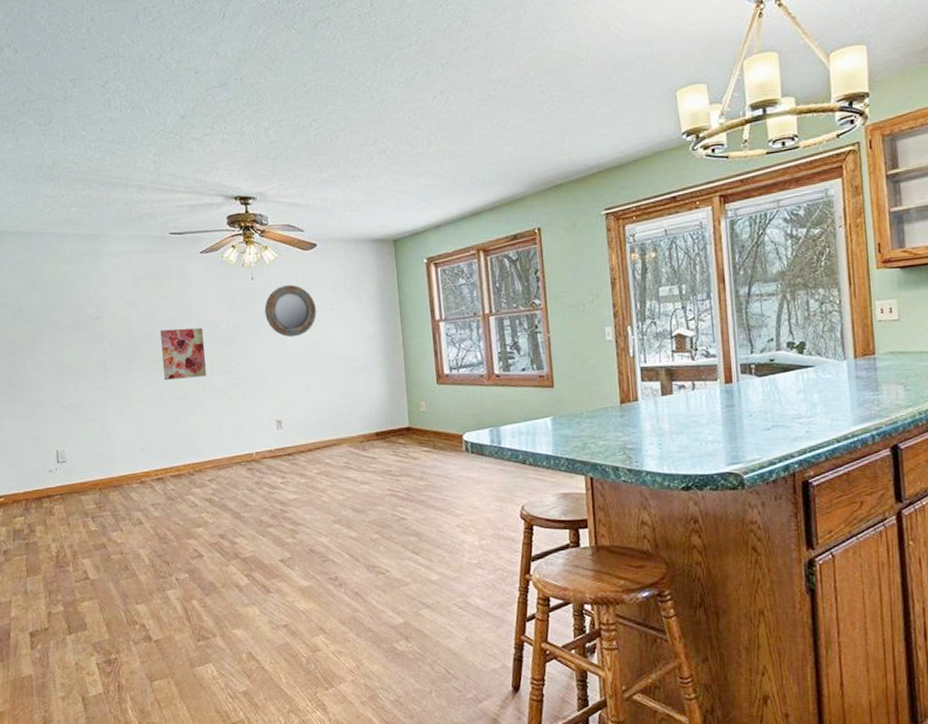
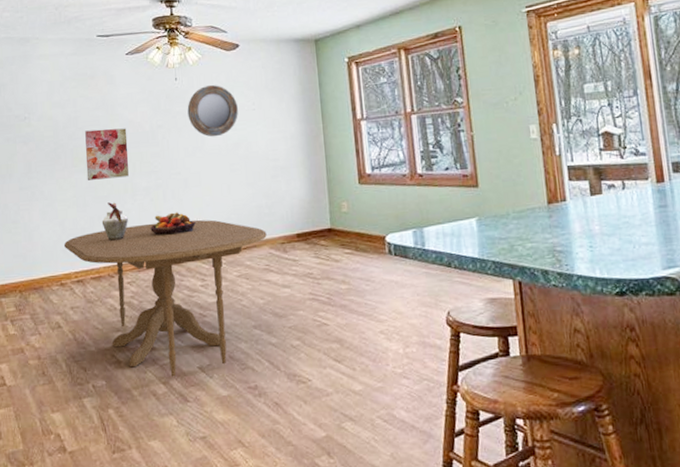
dining table: none [142,419,346,570] -> present [63,219,267,377]
vase: none [180,401,207,439] -> present [101,202,128,241]
fruit bowl: none [229,411,275,434] -> present [150,212,196,236]

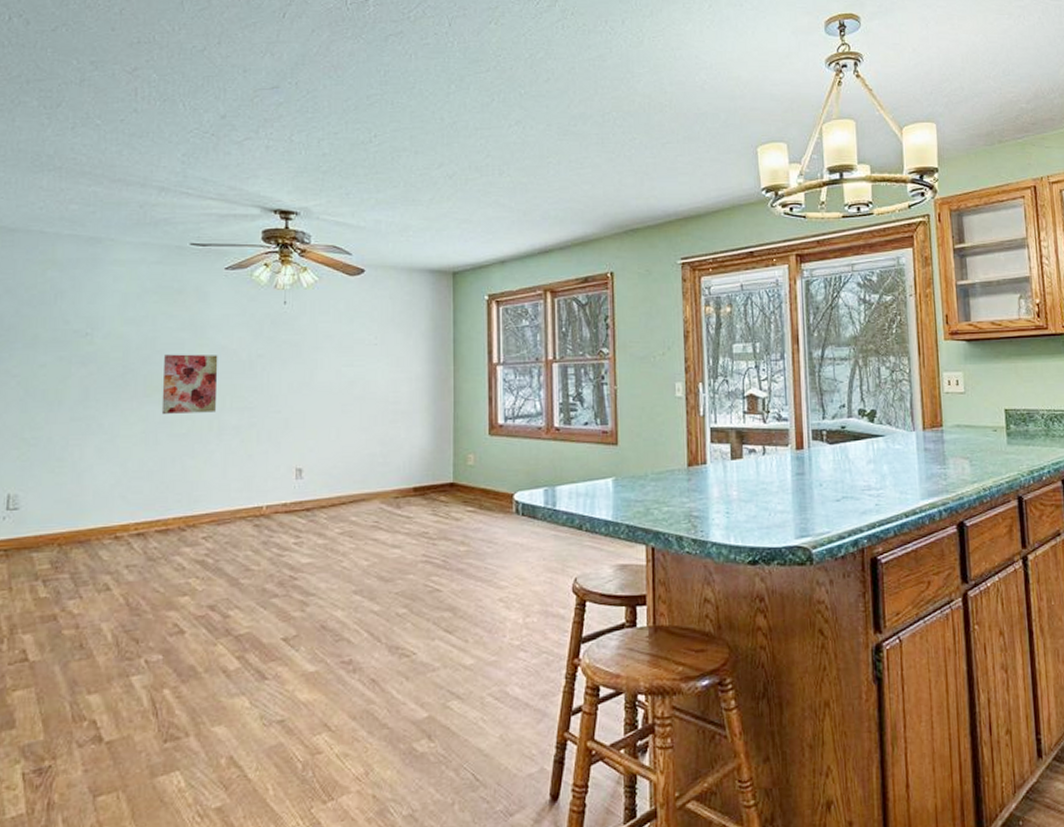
dining table: present [63,219,267,377] -> none [123,466,378,650]
vase: present [101,202,128,241] -> none [175,441,210,487]
fruit bowl: present [150,212,196,236] -> none [237,457,294,483]
home mirror: present [187,85,238,137] -> none [296,313,357,373]

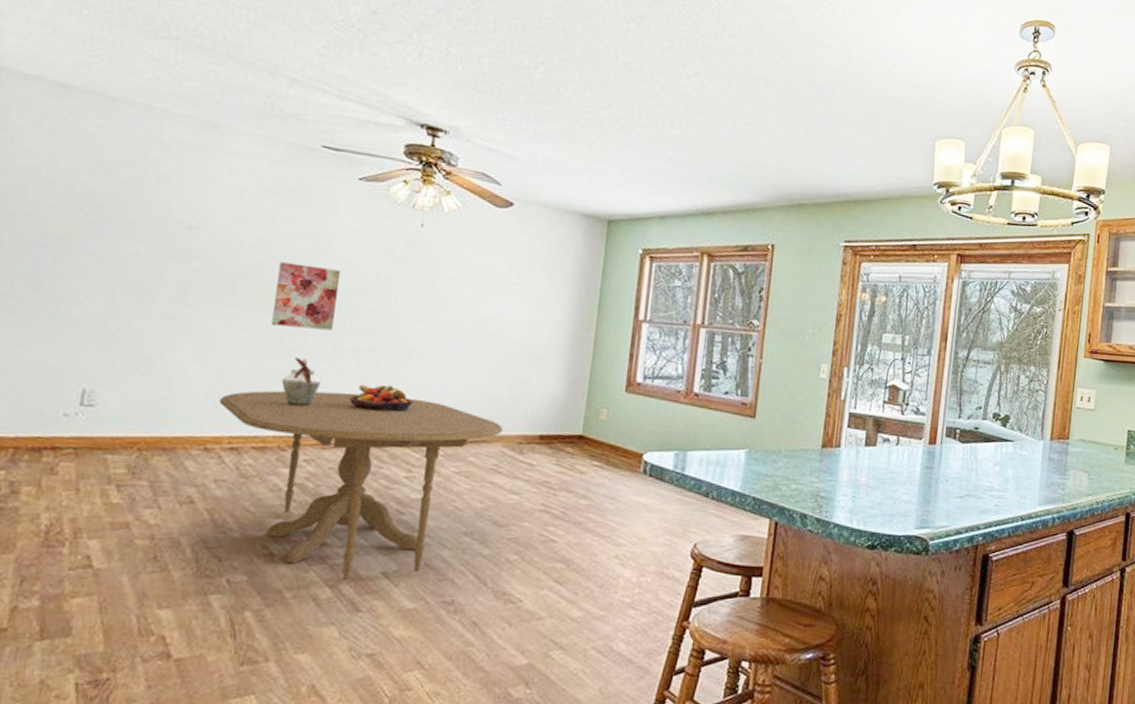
dining table: none [123,466,378,650] -> present [218,390,503,581]
vase: none [175,441,210,487] -> present [281,357,321,407]
fruit bowl: none [237,457,294,483] -> present [349,384,413,413]

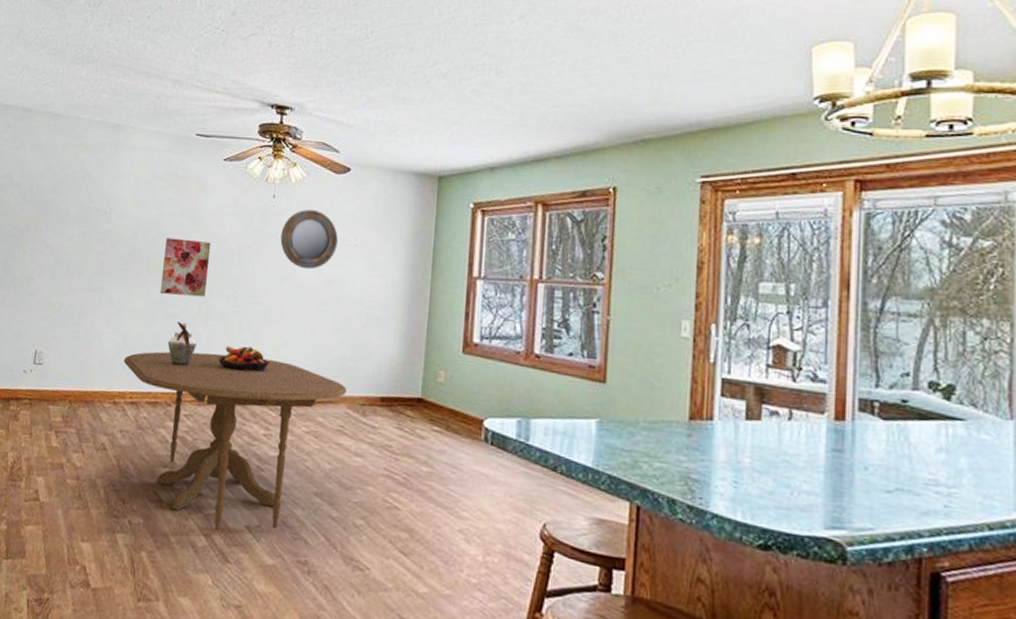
home mirror: none [429,242,497,306] -> present [280,210,338,270]

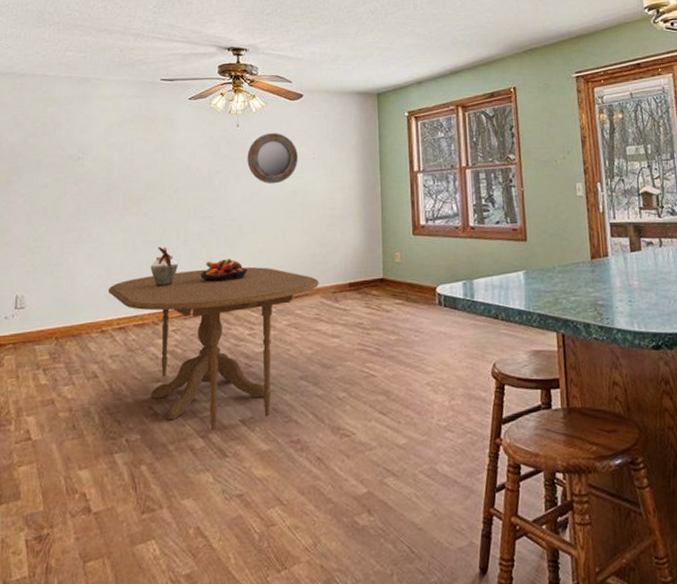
wall art: present [159,238,211,297] -> none [138,172,184,224]

